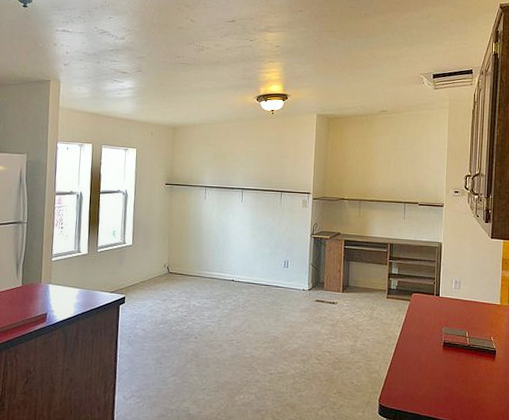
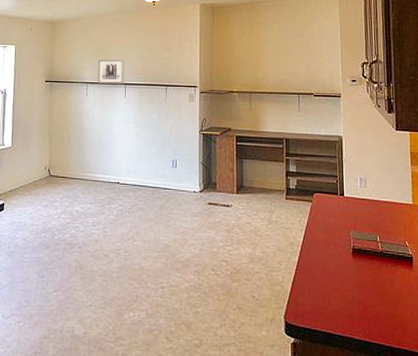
wall art: none [216,164,242,189] -> present [98,59,125,84]

